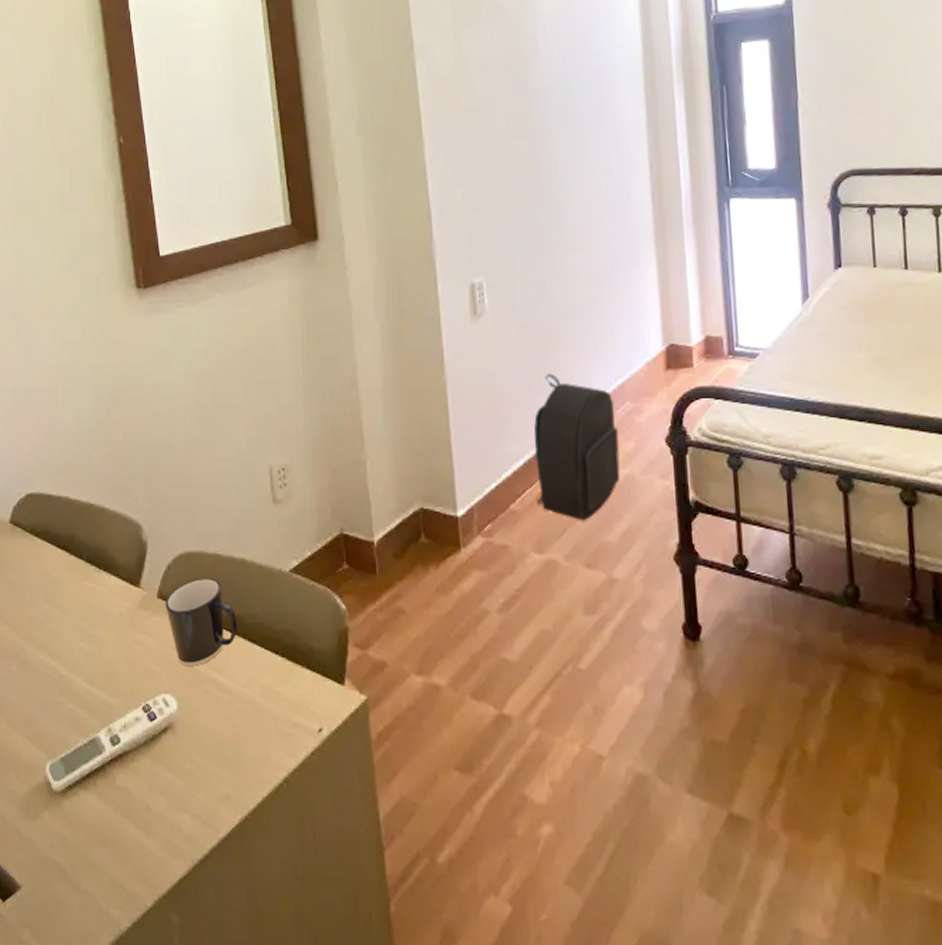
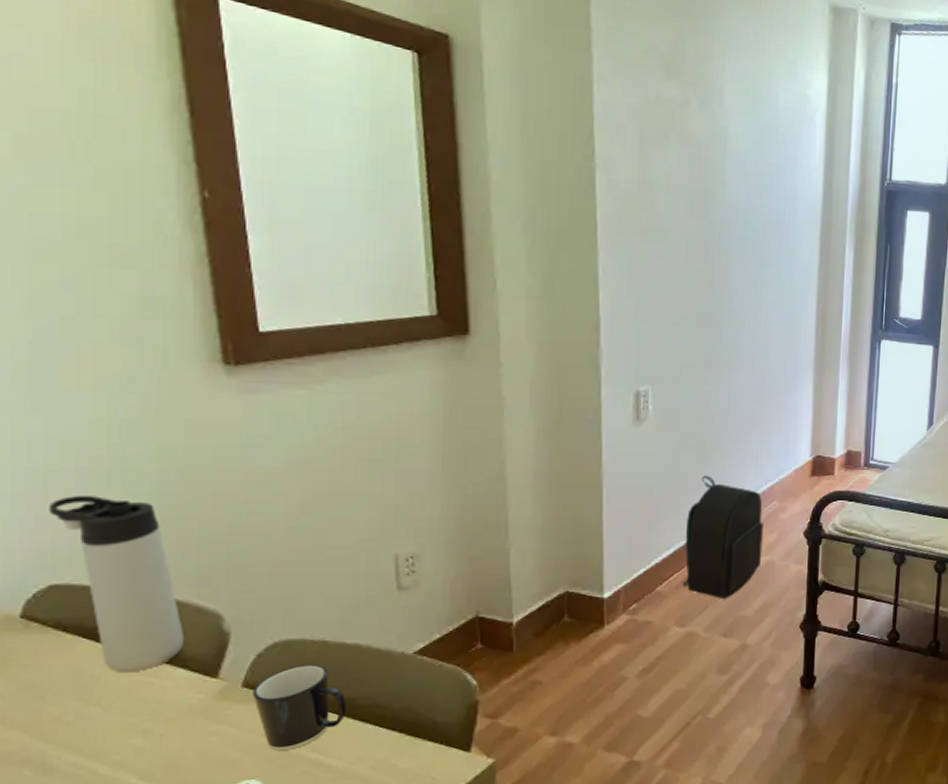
thermos bottle: none [27,412,116,578] -> present [49,495,185,673]

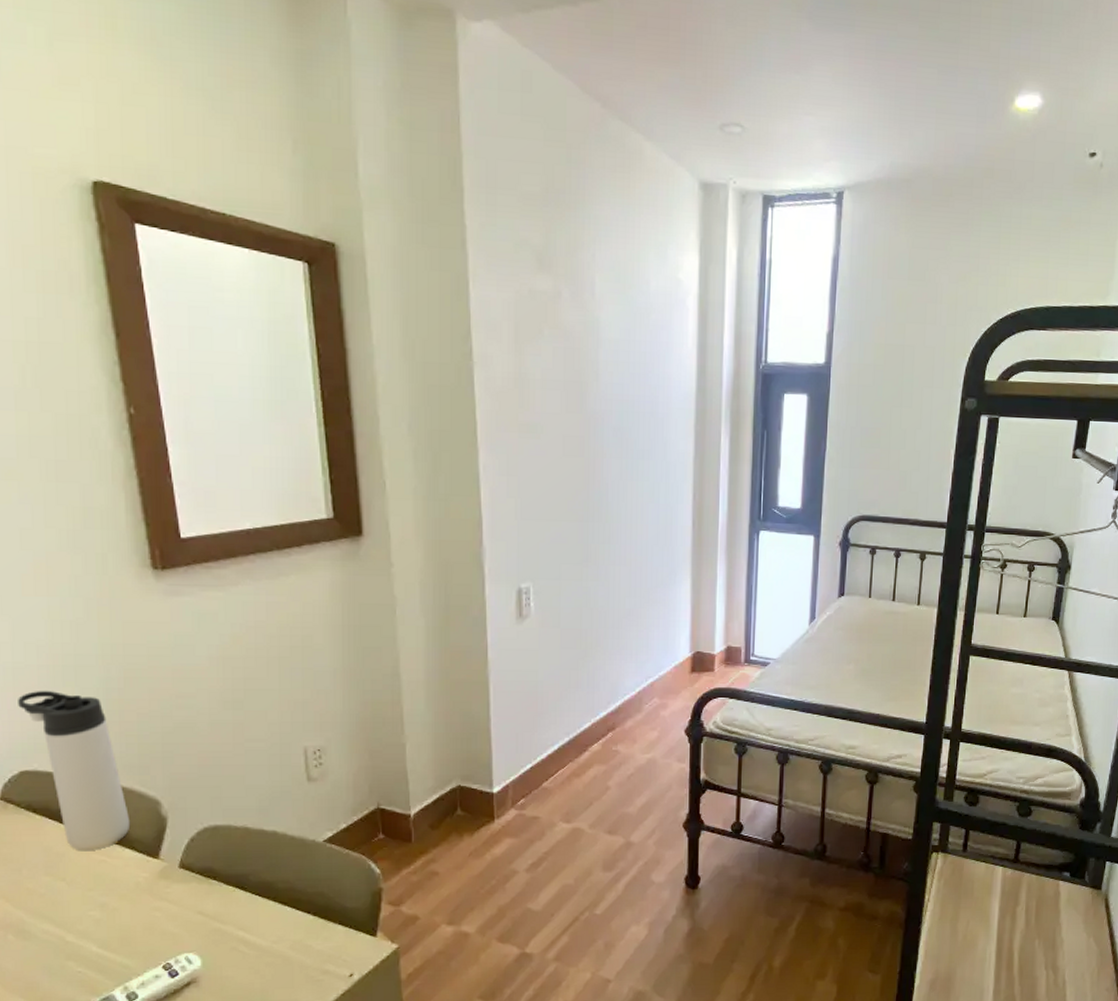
mug: present [253,663,347,751] -> none [188,848,267,928]
backpack: present [682,475,763,598] -> none [567,672,645,795]

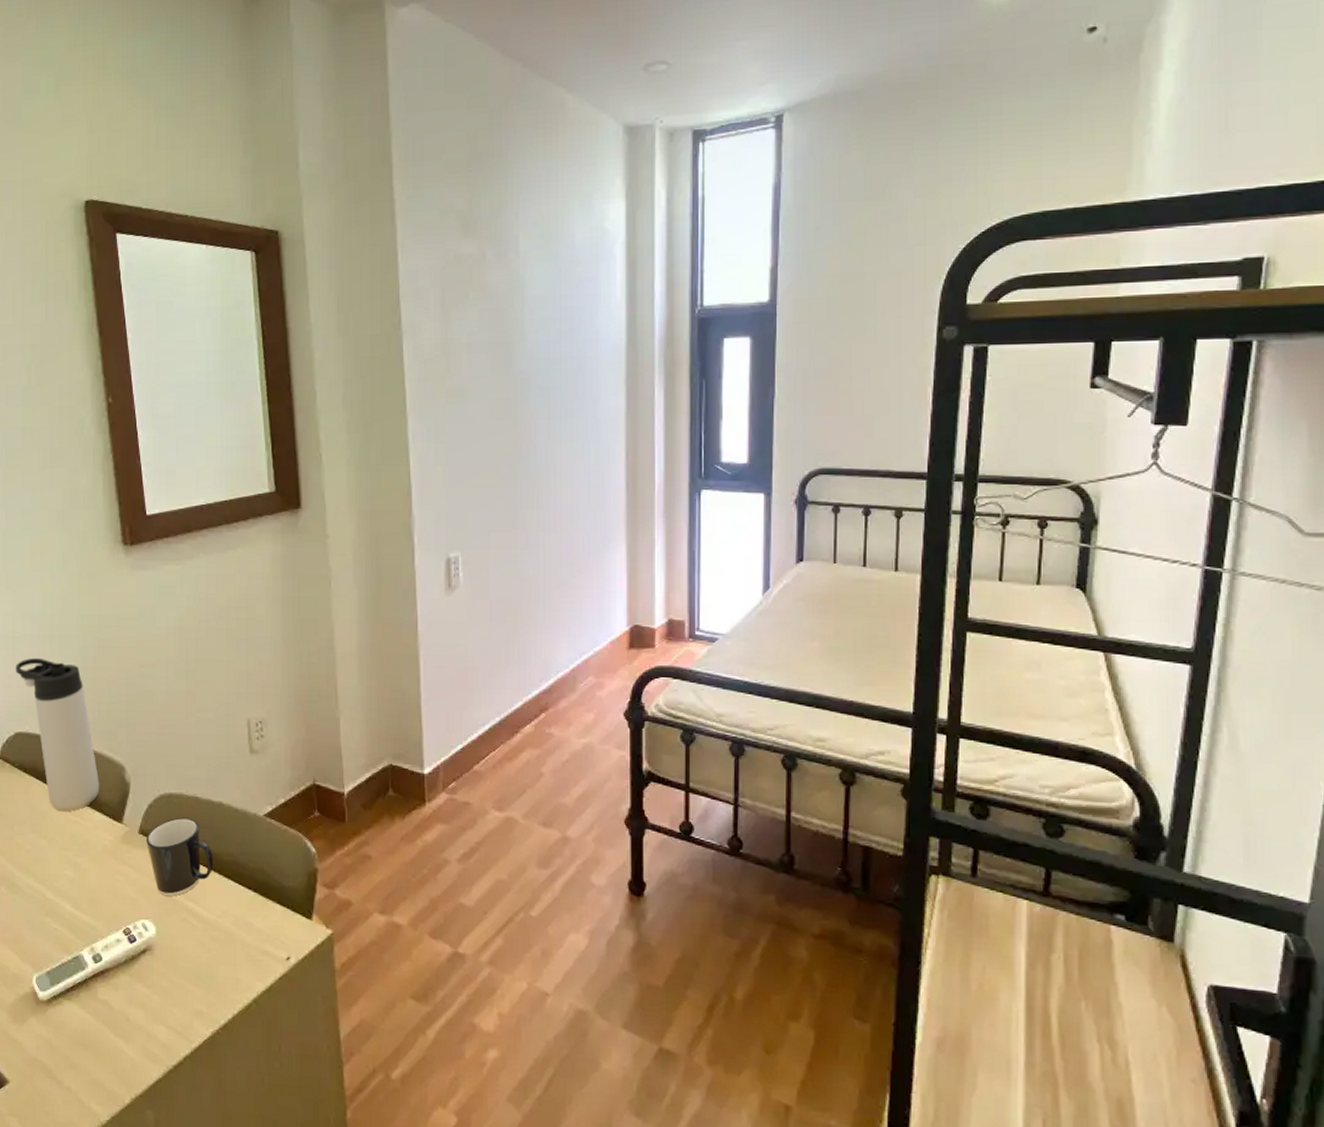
mug: none [188,848,267,928] -> present [146,817,213,897]

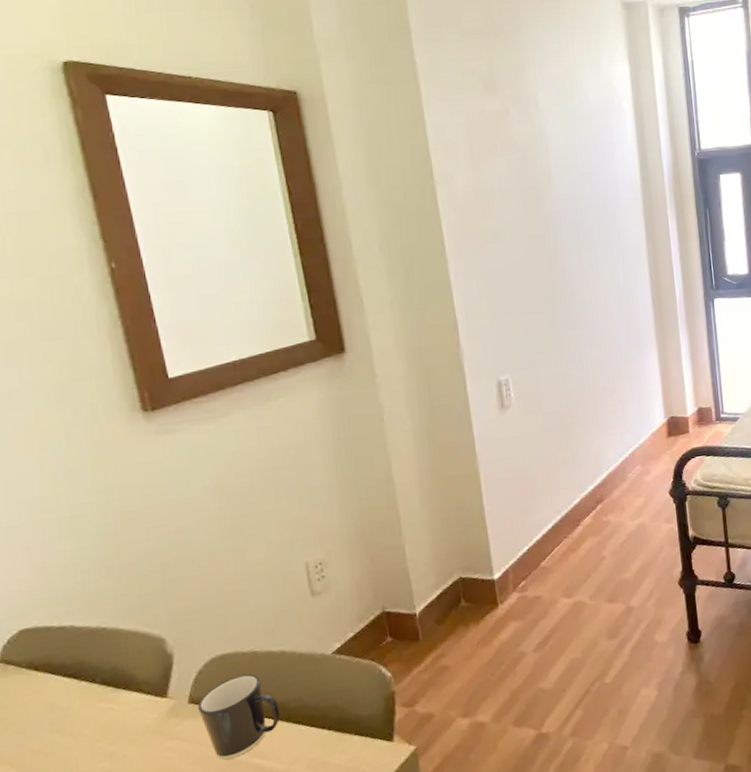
thermos bottle: present [16,657,100,812] -> none [13,544,136,703]

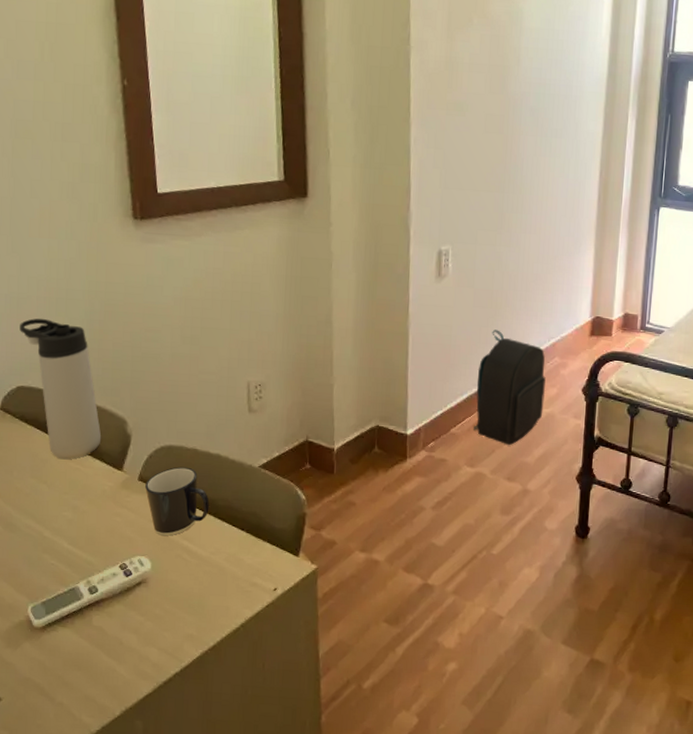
thermos bottle: none [13,544,136,703] -> present [20,318,102,460]
backpack: none [559,450,634,566] -> present [472,329,546,445]

